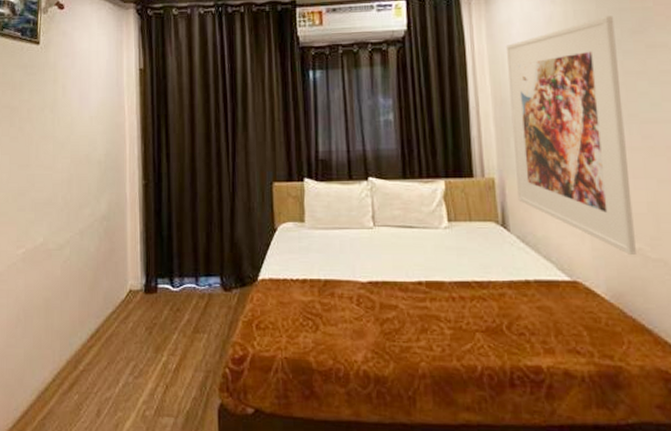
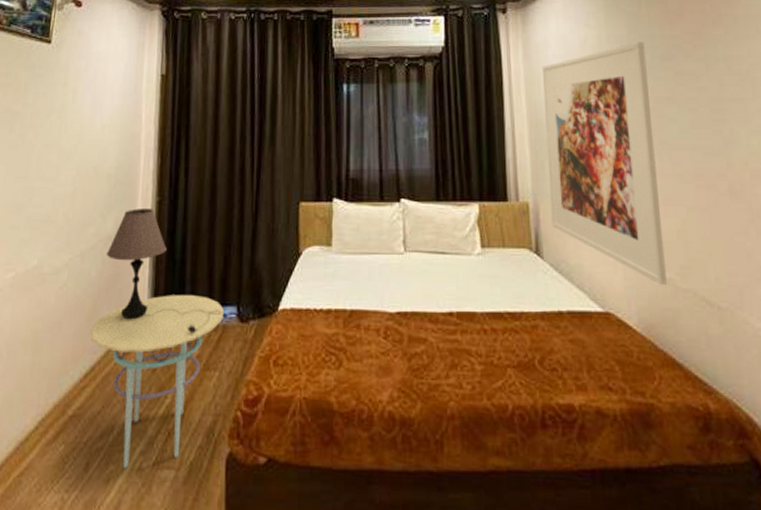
side table: none [93,267,209,415] -> present [90,295,224,469]
table lamp: none [101,191,206,301] -> present [106,208,221,333]

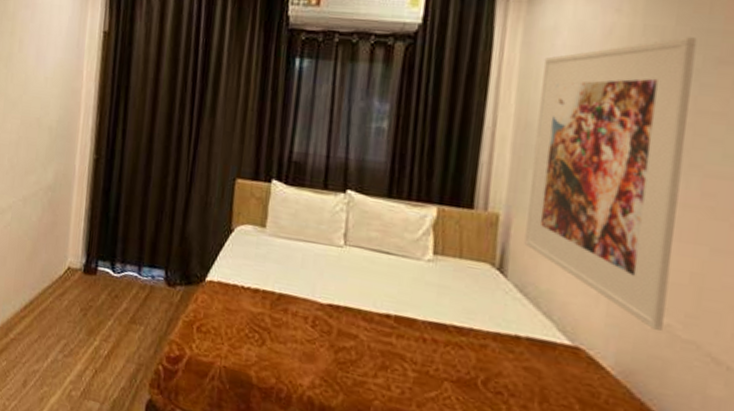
side table: present [90,295,224,469] -> none [30,248,153,393]
table lamp: present [106,208,221,333] -> none [45,163,150,288]

